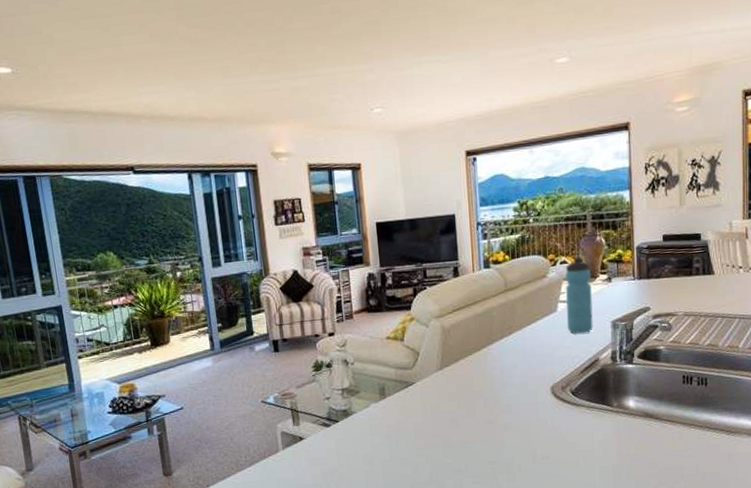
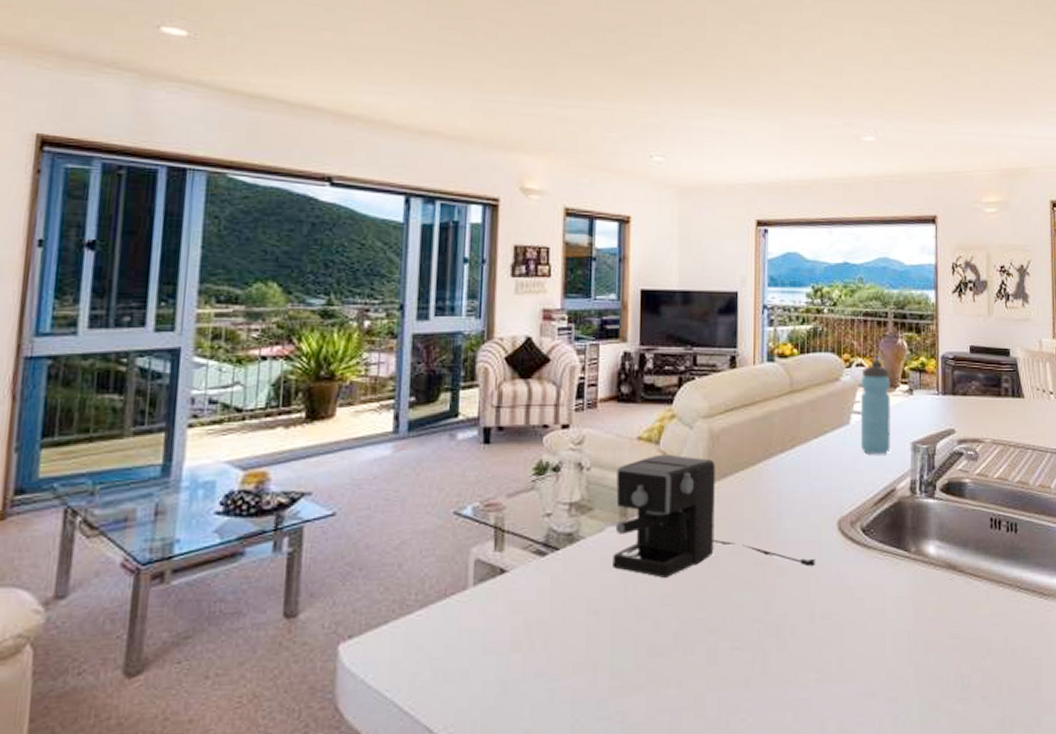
coffee maker: none [373,348,535,437] -> present [613,454,816,579]

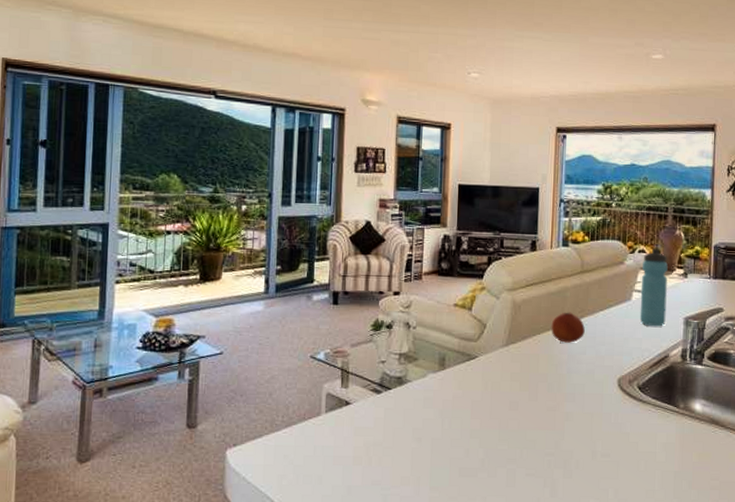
coffee maker: present [613,454,816,579] -> none [433,318,598,417]
fruit: none [756,441,797,479] -> present [551,312,585,343]

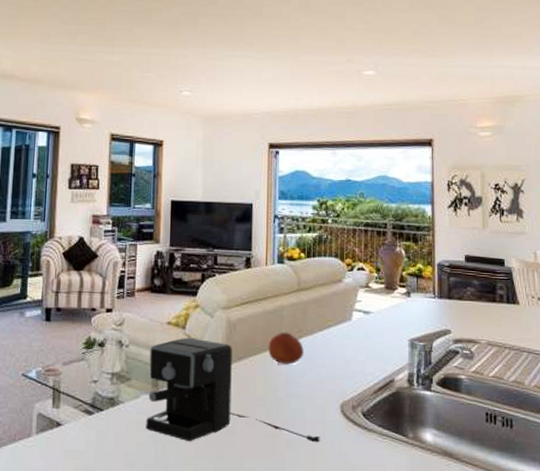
coffee maker: none [433,318,598,417] -> present [146,337,320,443]
water bottle: present [639,248,668,327] -> none [361,265,389,349]

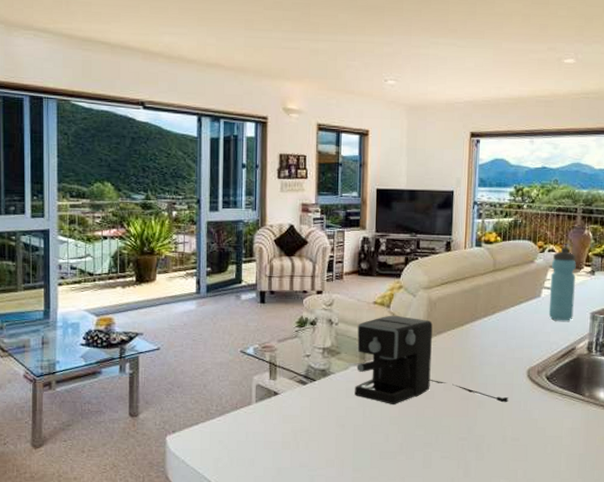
fruit: present [268,332,304,365] -> none [465,308,497,337]
water bottle: none [361,265,389,349] -> present [548,247,576,321]

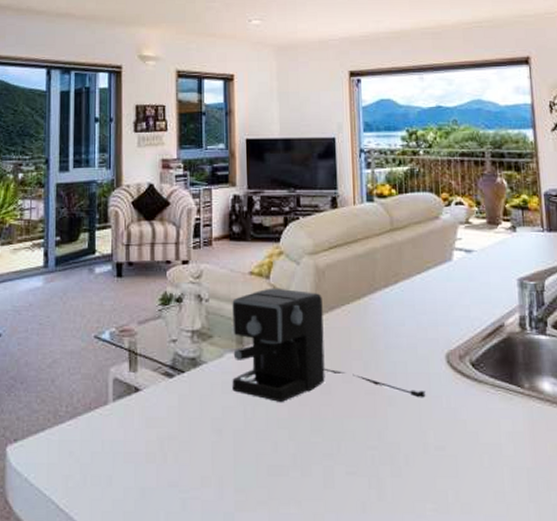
water bottle: present [548,247,576,321] -> none [461,199,496,290]

